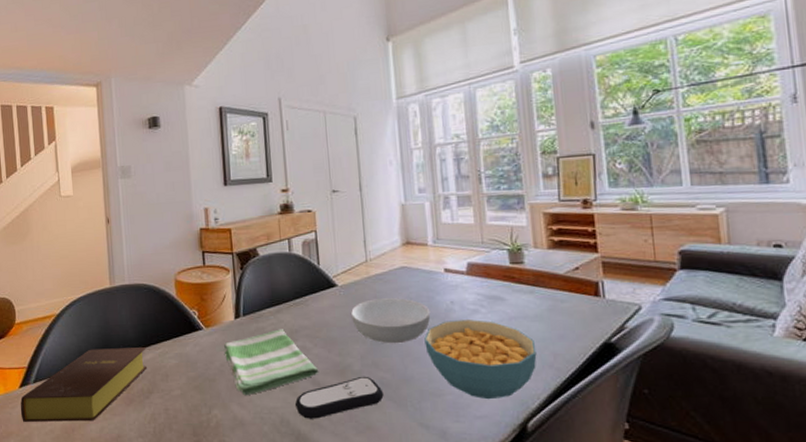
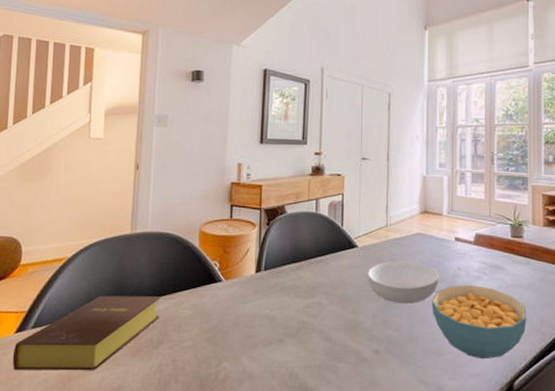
dish towel: present [223,329,319,396] -> none [240,285,332,349]
remote control: present [294,376,384,419] -> none [305,333,390,374]

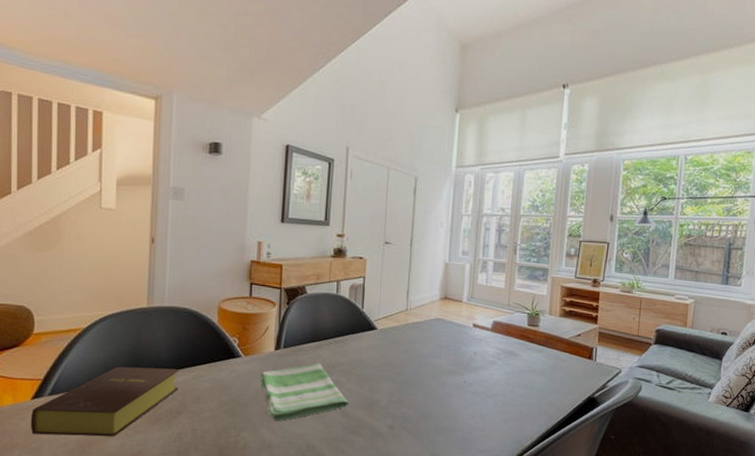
dish towel: none [240,285,332,349] -> present [259,363,349,422]
serving bowl: present [368,261,439,305] -> none [386,344,456,385]
cereal bowl: present [432,285,527,360] -> none [446,369,537,437]

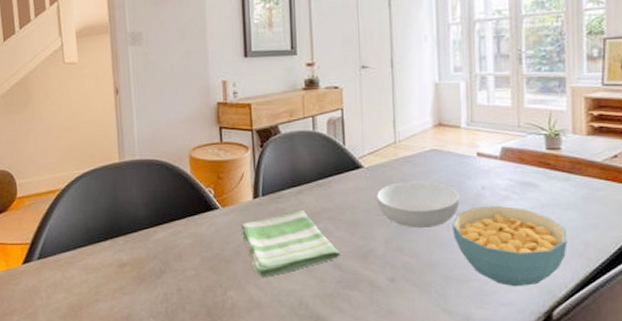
bible: present [30,366,180,437] -> none [23,226,160,300]
serving bowl: none [386,344,456,385] -> present [377,182,460,229]
cereal bowl: none [446,369,537,437] -> present [452,206,567,287]

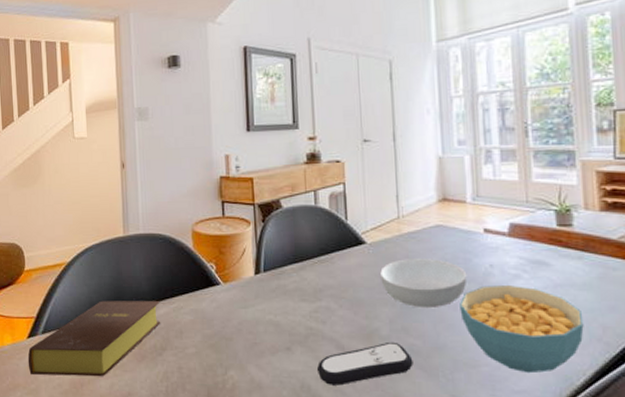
bible: none [23,226,160,300] -> present [27,300,161,377]
dish towel: present [240,210,341,278] -> none [242,287,344,358]
remote control: none [314,260,407,303] -> present [316,341,413,386]

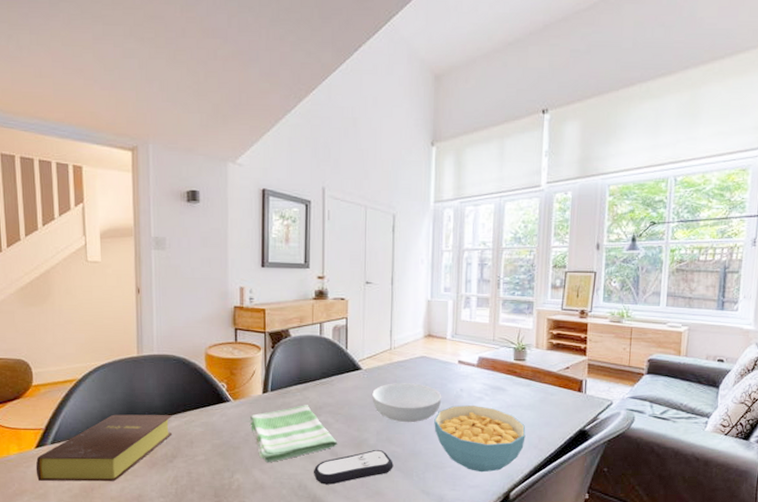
dish towel: none [242,287,344,358] -> present [249,405,338,463]

